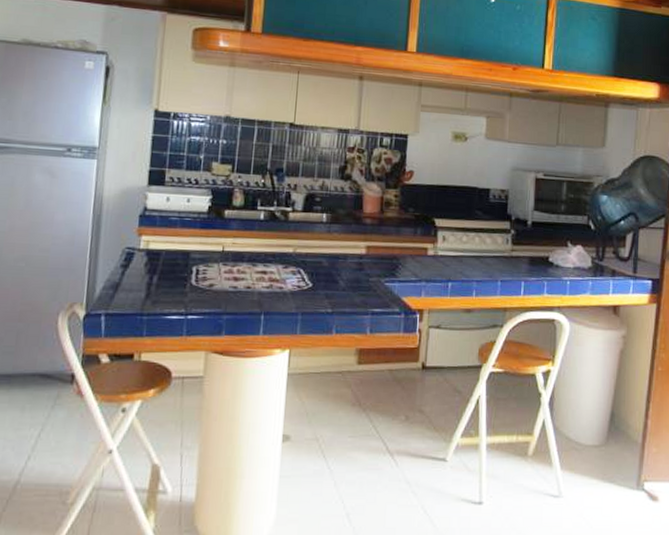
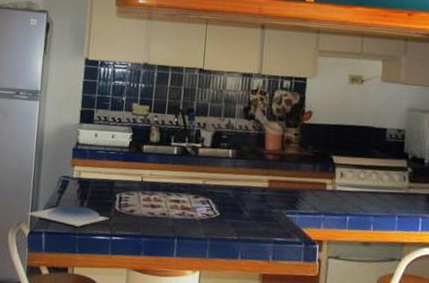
bowl: none [82,281,184,306] -> present [27,205,109,227]

